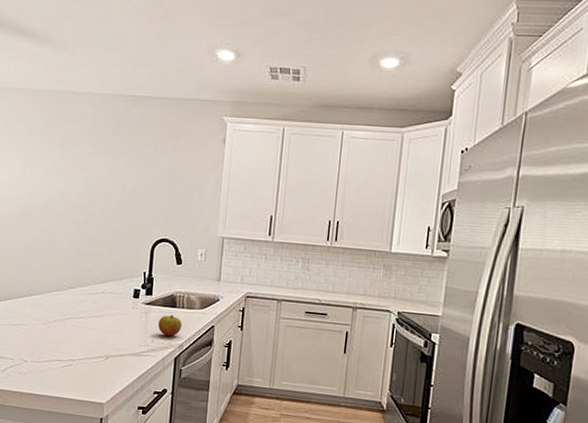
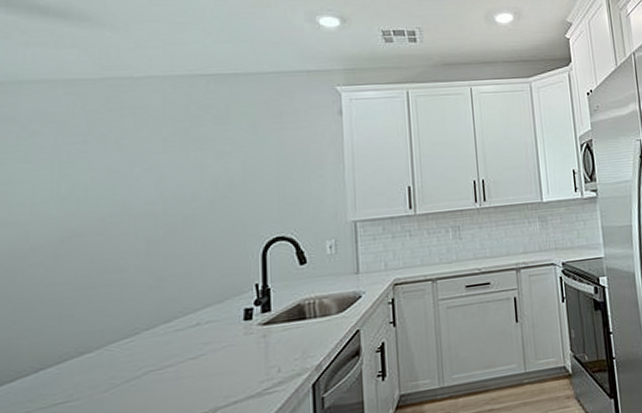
apple: present [158,314,182,337] -> none [284,329,316,360]

